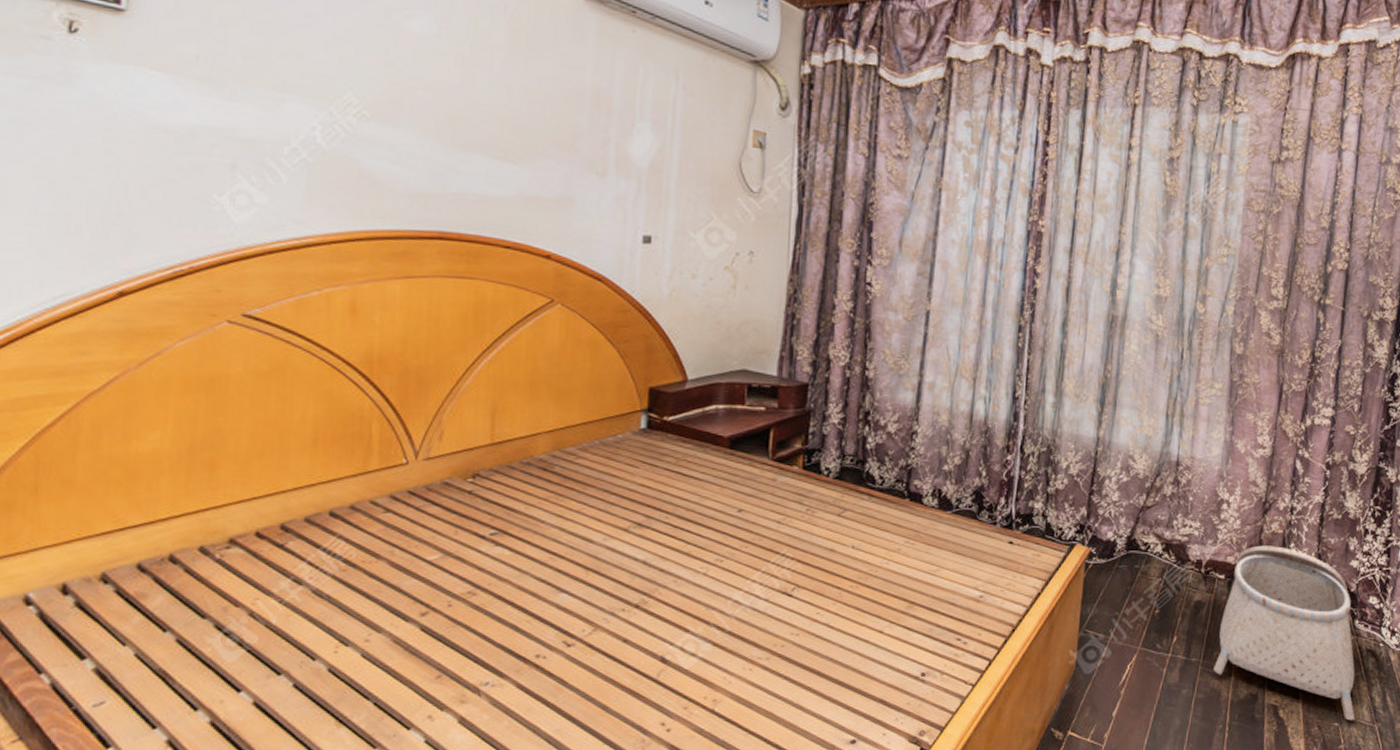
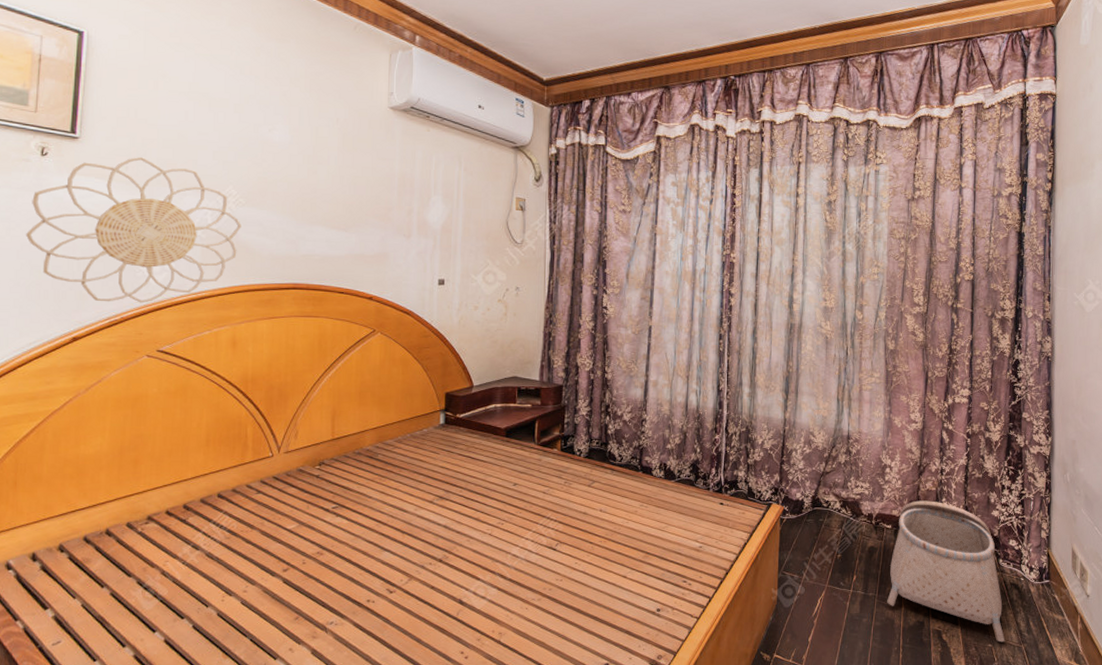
decorative wall piece: none [47,43,365,249] -> present [26,157,241,303]

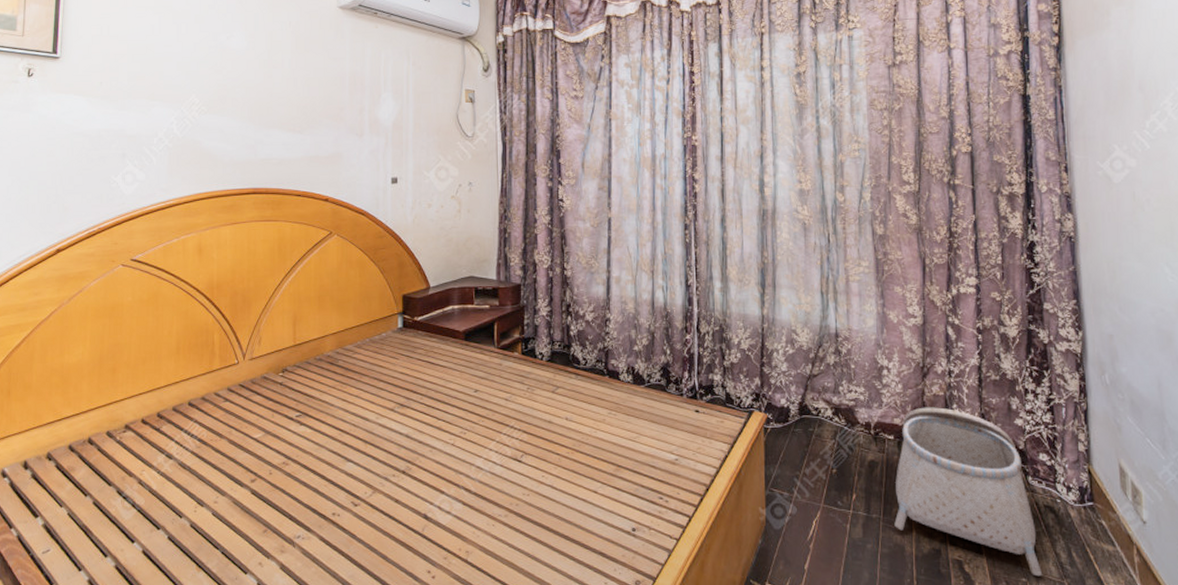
decorative wall piece: present [26,157,241,303] -> none [16,72,204,214]

